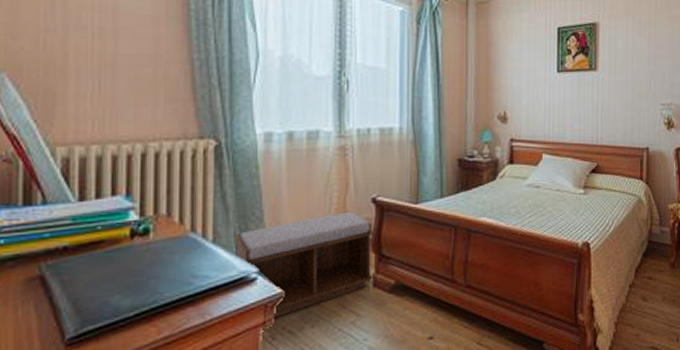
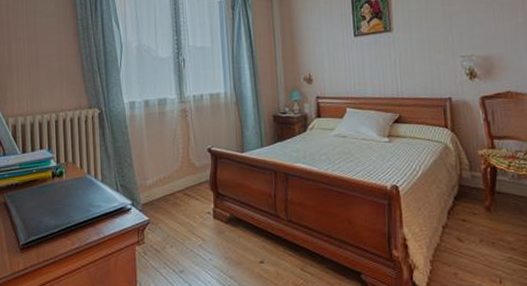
bench: present [235,212,373,318] -> none [116,159,213,239]

